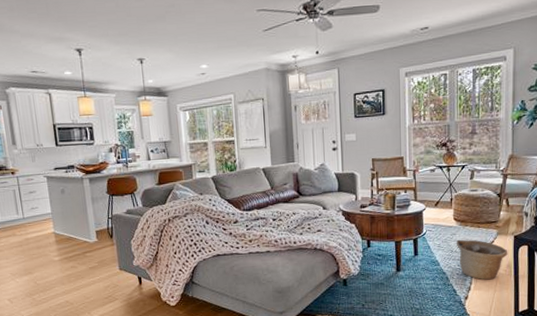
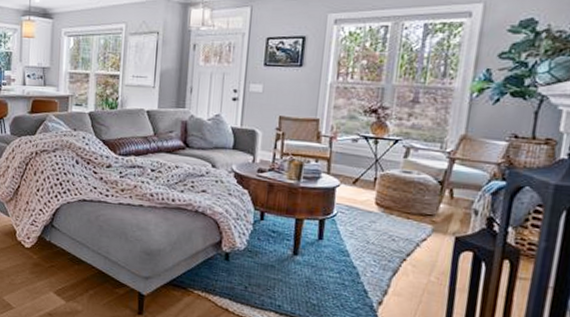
basket: present [456,239,508,280] -> none [374,229,445,287]

